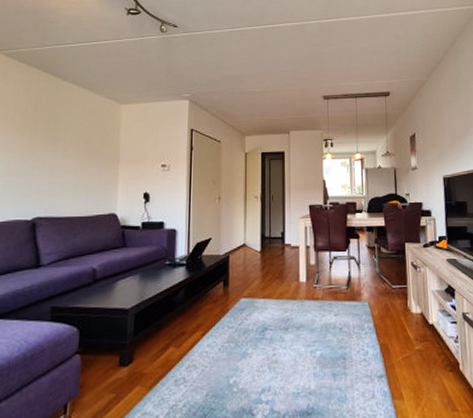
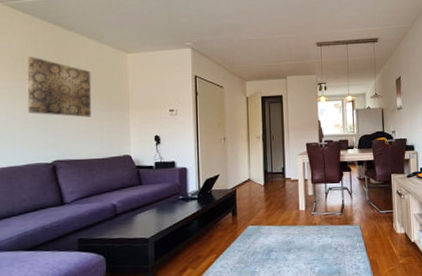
wall art: none [11,106,82,171] -> present [27,57,91,118]

